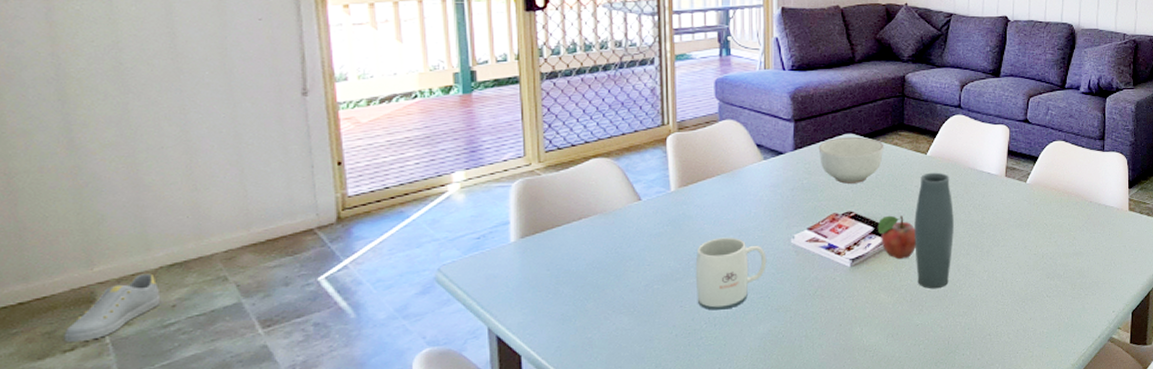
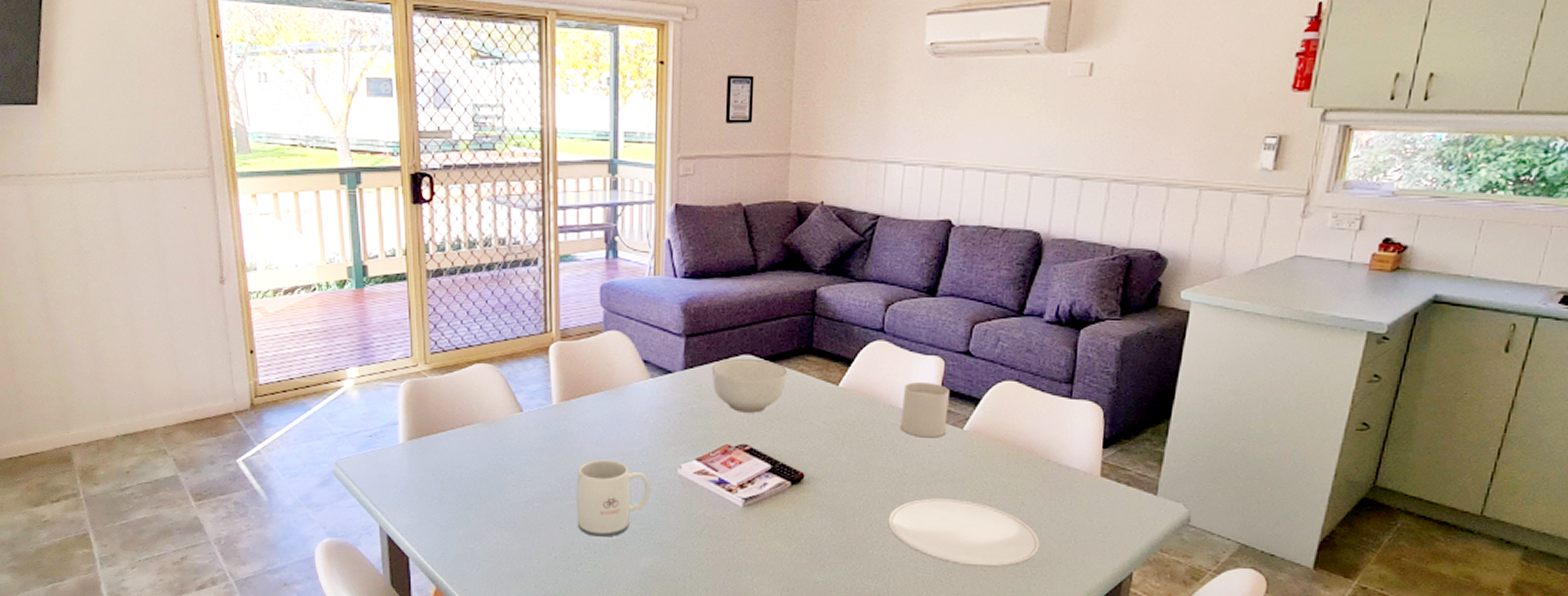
shoe: present [64,273,161,342] -> none [51,440,118,495]
fruit: present [877,215,916,260] -> none [775,453,821,505]
vase: present [914,172,954,288] -> none [818,407,868,543]
plate: none [973,240,1089,295] -> present [888,498,1040,568]
mug: none [978,147,1014,192] -> present [901,382,949,438]

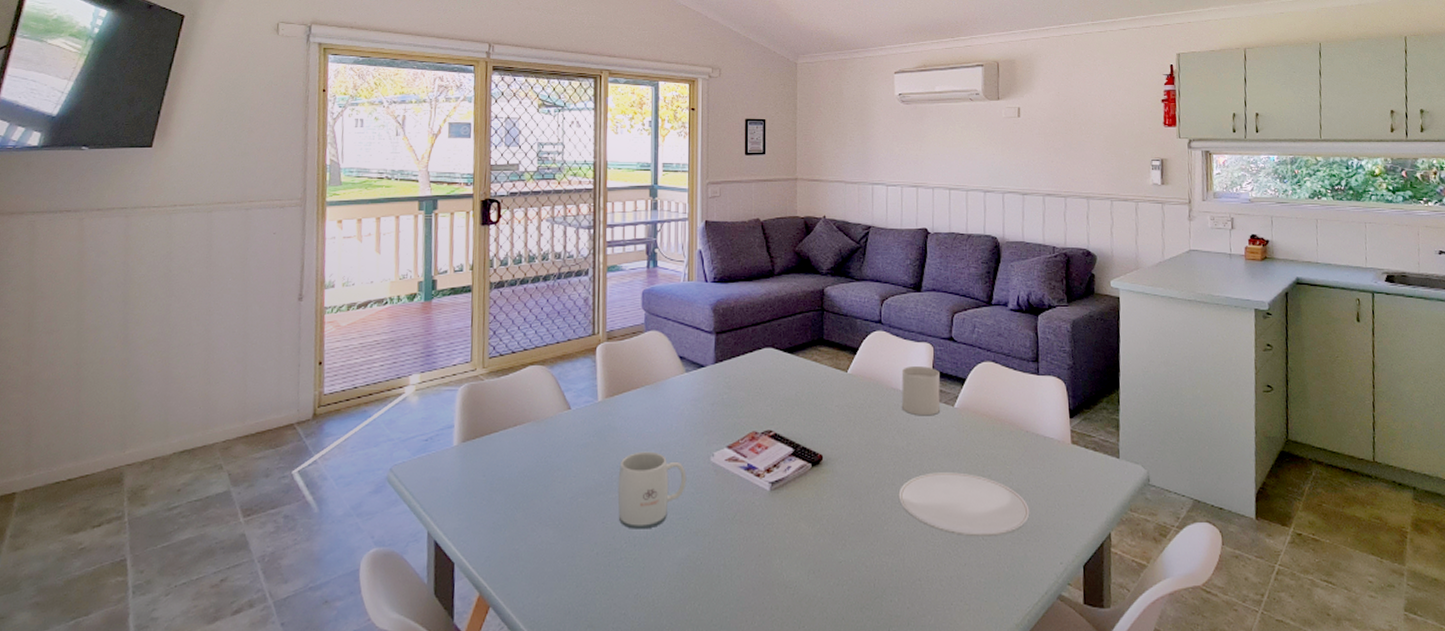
bowl: present [711,358,788,413] -> none [738,351,804,400]

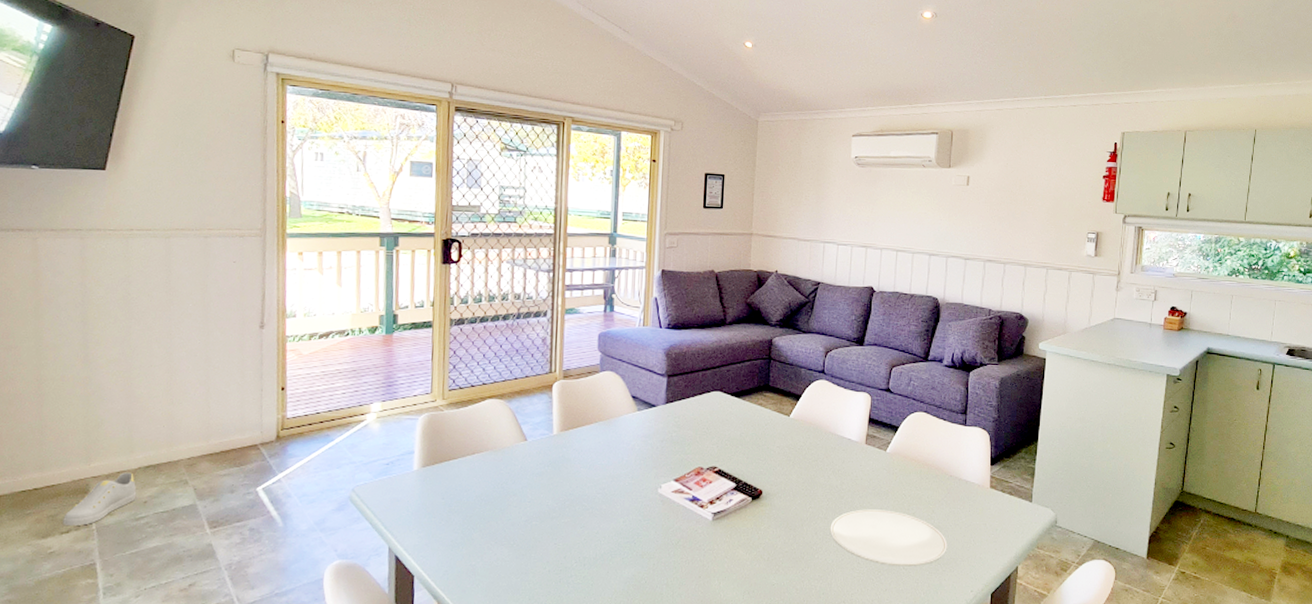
shoe: none [95,458,171,518] -> present [62,472,137,526]
mug: present [617,451,687,529] -> none [569,481,635,551]
mug: present [901,366,941,416] -> none [839,414,875,459]

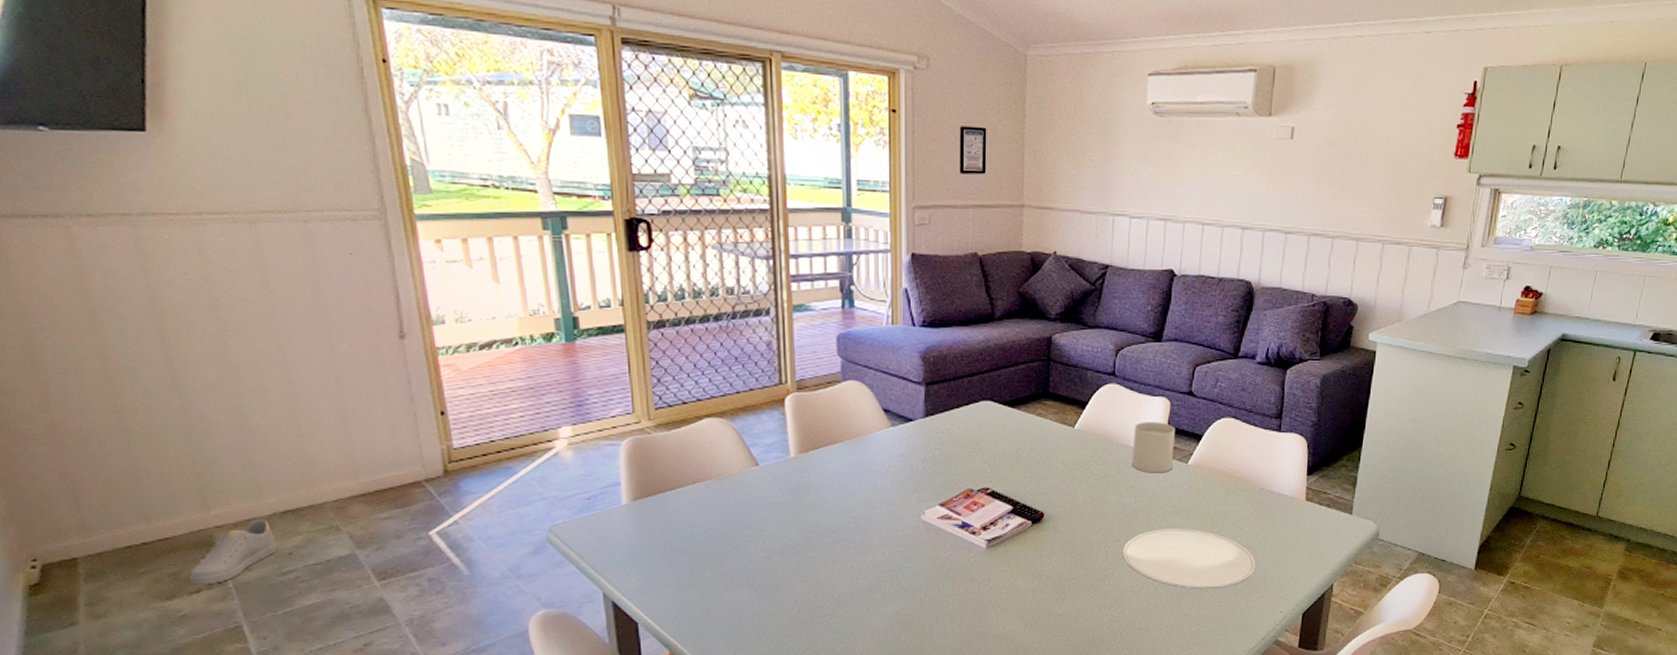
mug: none [839,414,875,459] -> present [1132,422,1175,473]

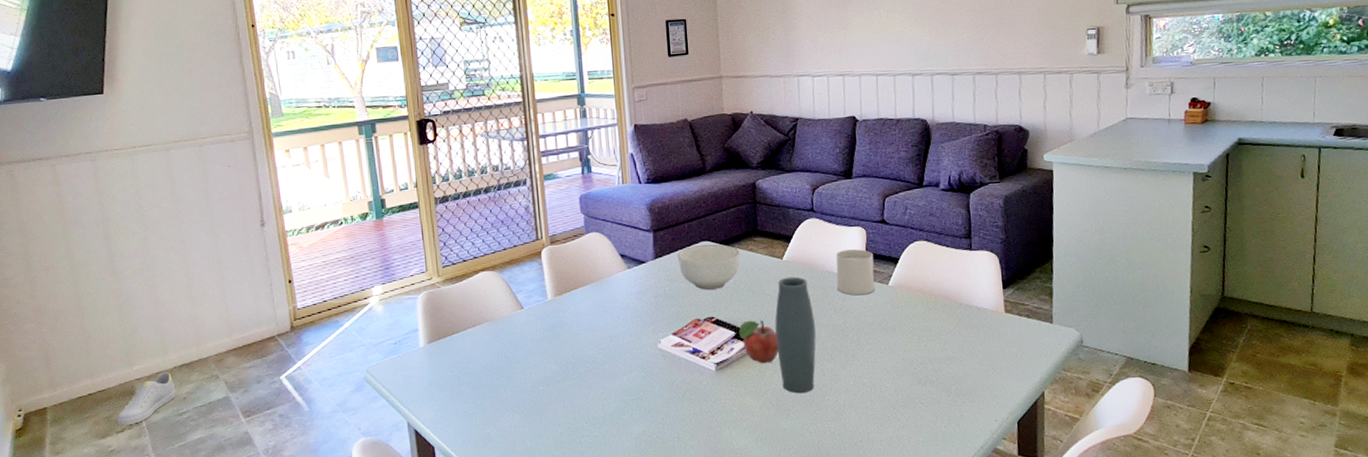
bowl: none [952,404,1026,457] -> present [677,244,740,290]
fruit: none [1016,494,1060,543] -> present [738,320,778,364]
vase: none [1058,448,1103,576] -> present [775,276,816,393]
plate: present [1122,529,1256,590] -> none [837,344,965,402]

